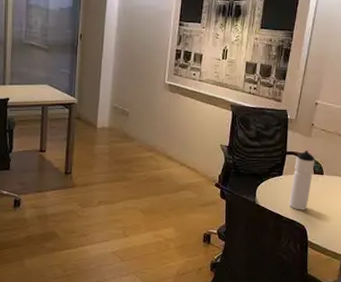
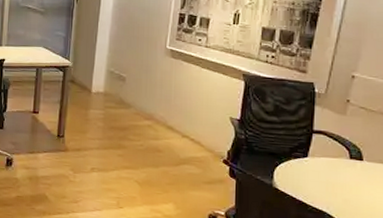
water bottle: present [288,150,315,210] -> none [315,130,352,201]

